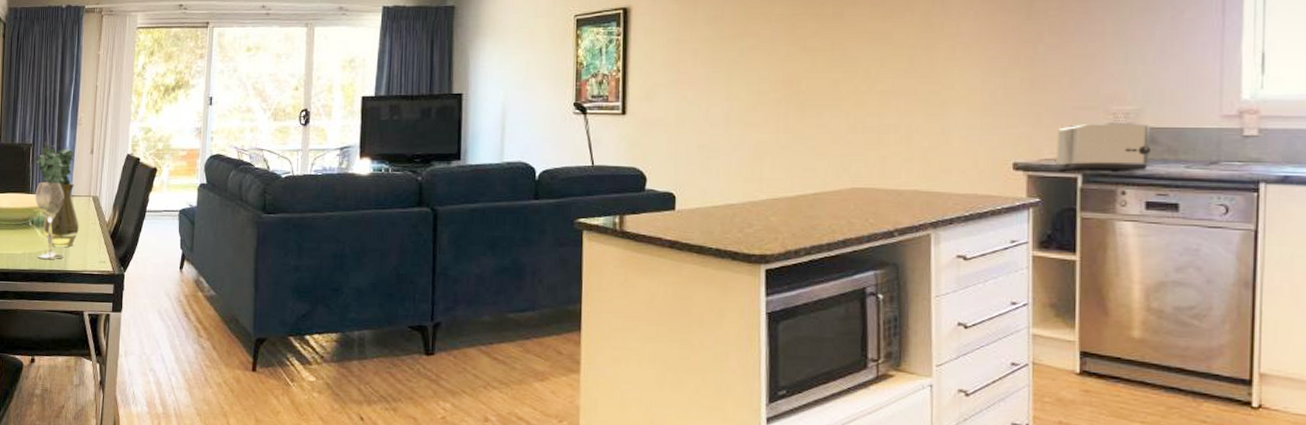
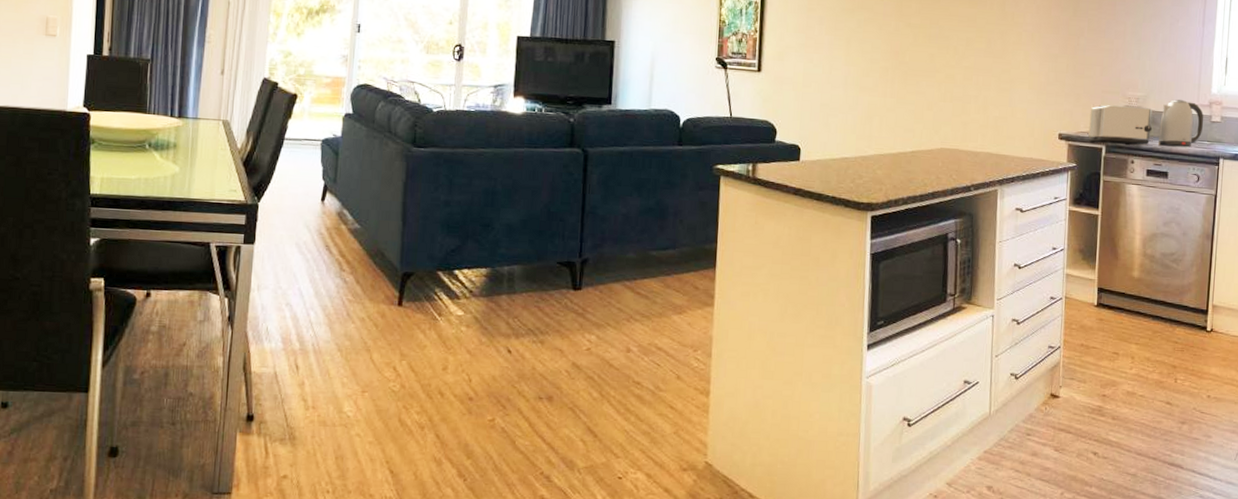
vase: present [34,141,79,248] -> none [153,57,206,174]
wineglass: present [35,182,64,259] -> none [153,101,189,186]
kettle: none [1160,111,1232,172] -> present [1157,99,1204,148]

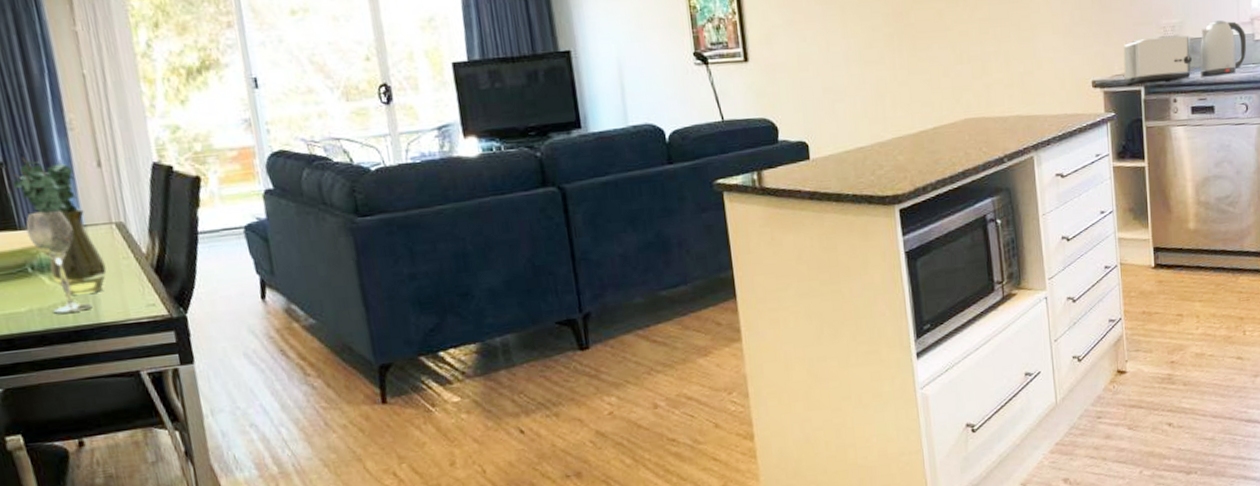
vase: none [153,57,206,174] -> present [13,156,107,296]
wineglass: none [153,101,189,186] -> present [25,210,92,314]

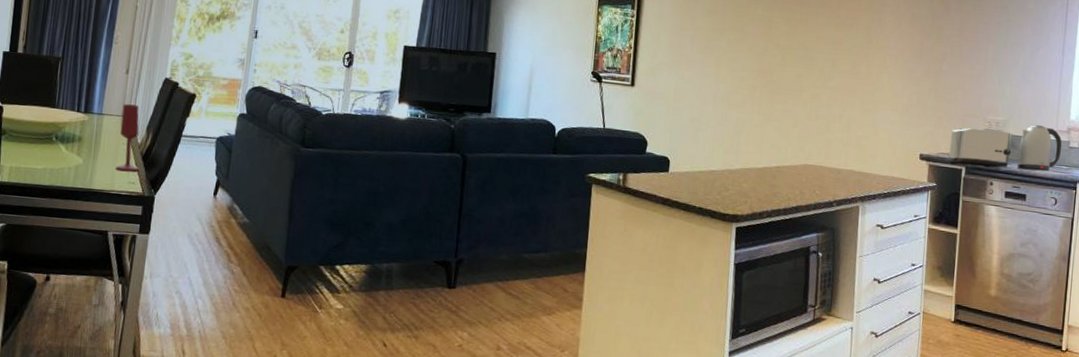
vase: present [13,156,107,296] -> none [62,56,109,166]
wineglass: present [25,210,92,314] -> none [60,97,94,177]
wine glass: none [107,205,157,294] -> present [116,104,140,172]

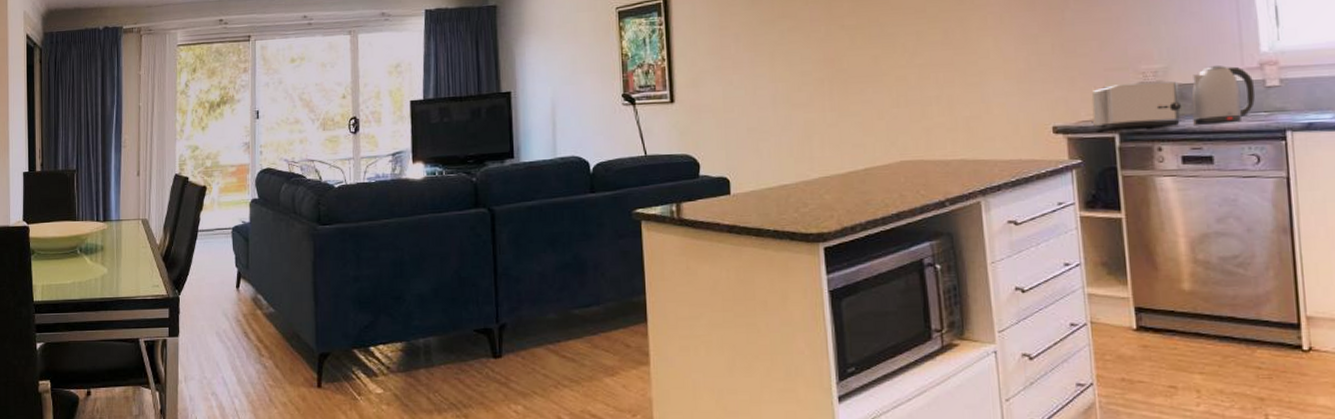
wine glass: present [116,104,140,172] -> none [138,206,162,276]

